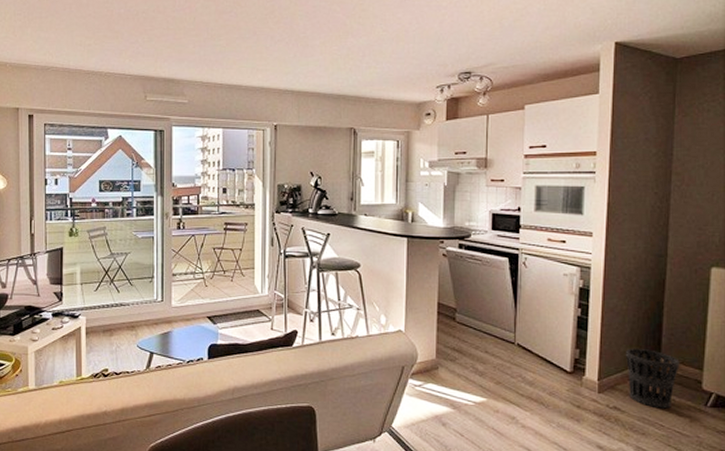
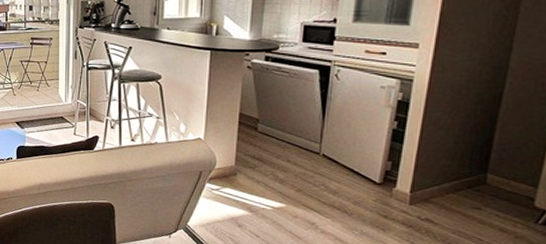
wastebasket: present [626,348,680,409] -> none [445,162,510,224]

